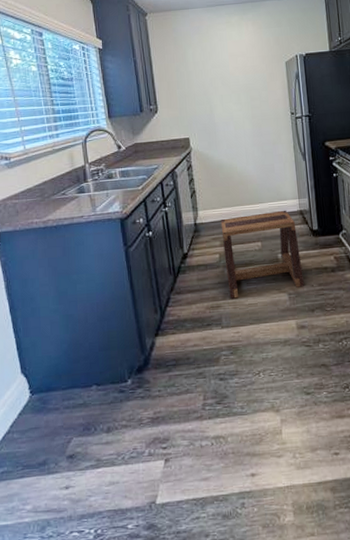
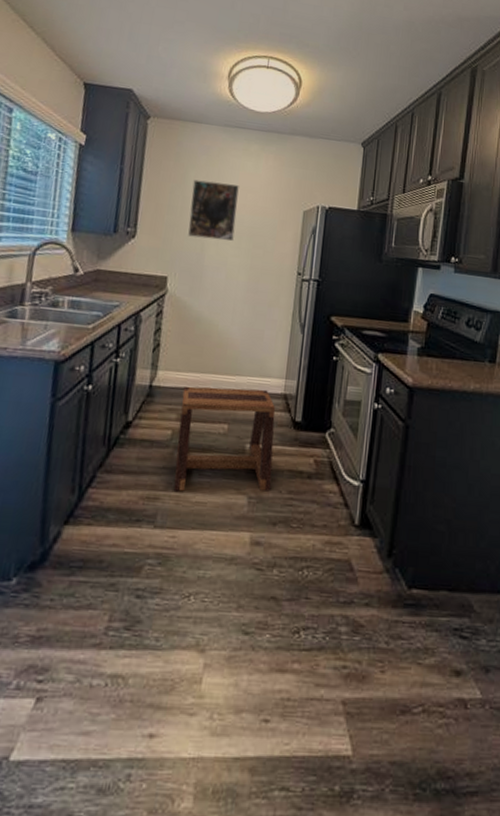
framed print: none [192,53,234,102] -> present [188,179,239,241]

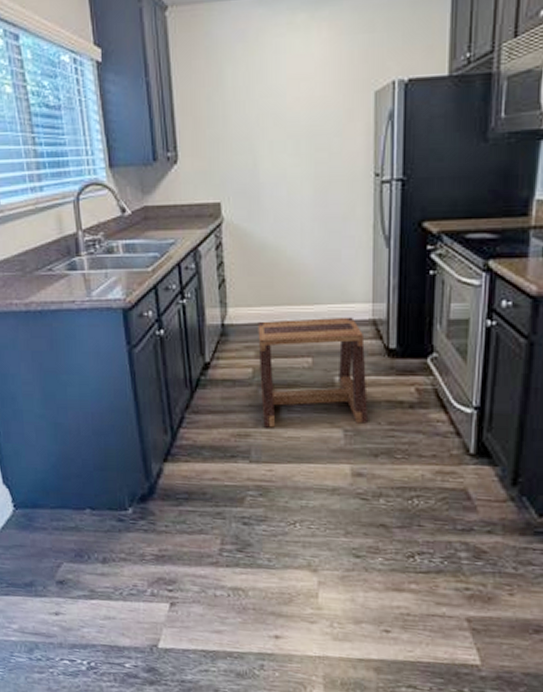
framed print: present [188,179,239,241] -> none [232,74,290,150]

